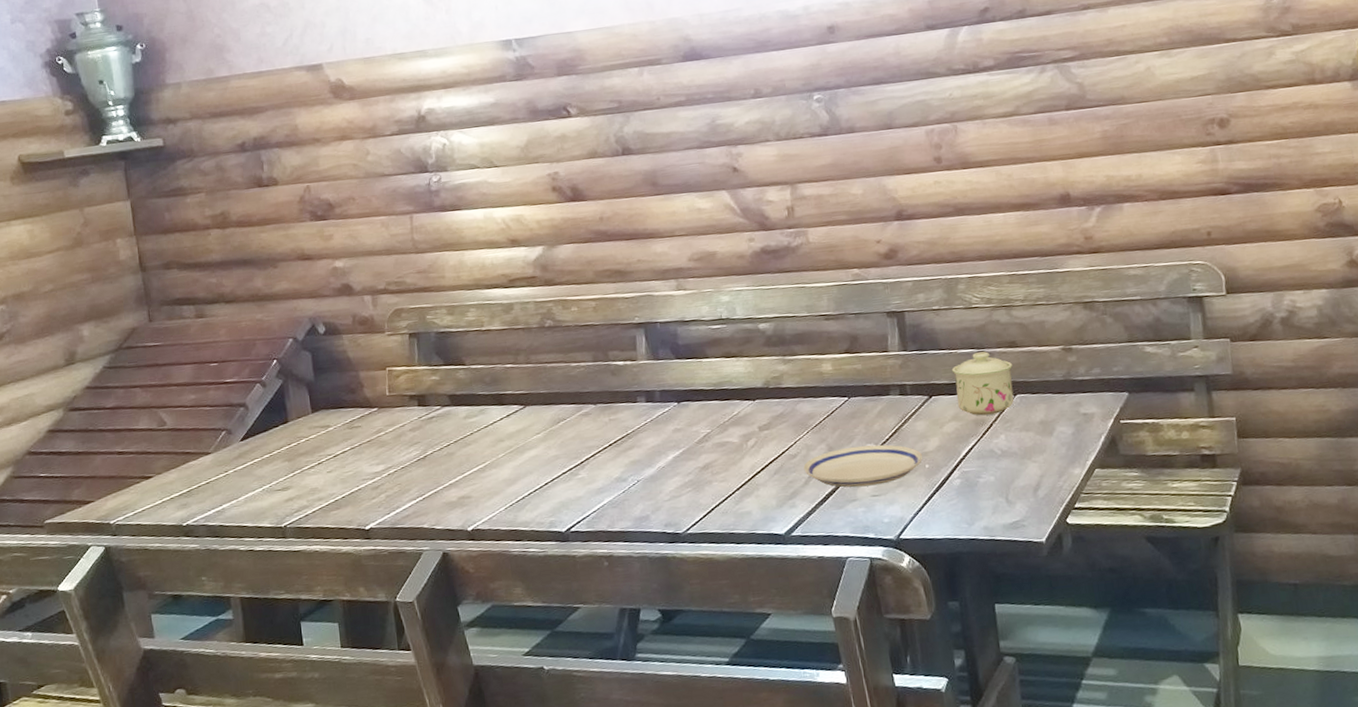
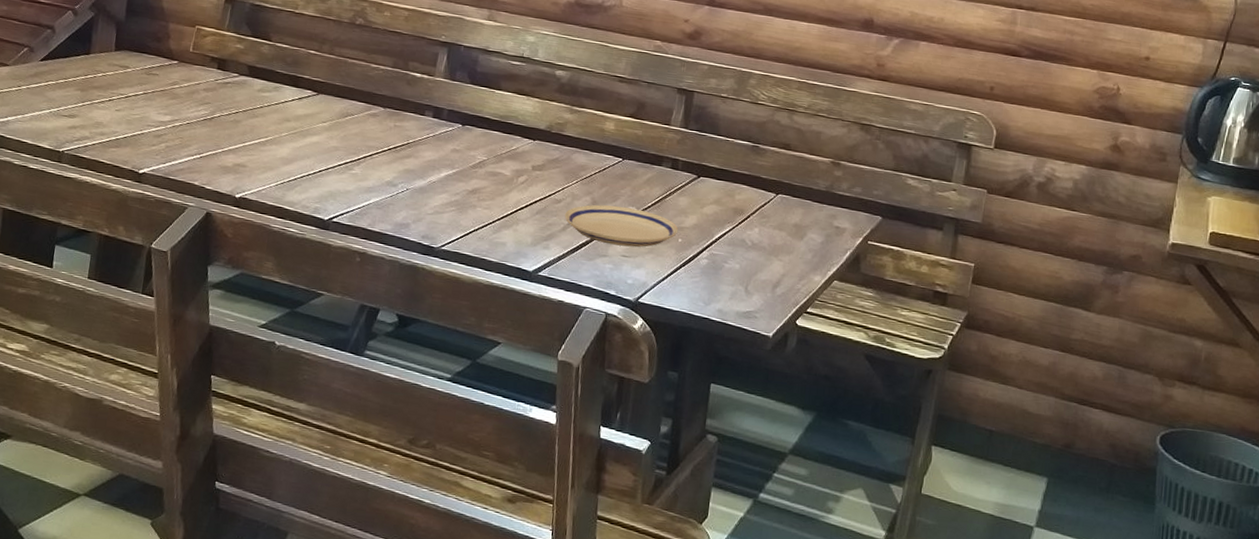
sugar bowl: present [951,351,1015,416] -> none [722,146,783,208]

